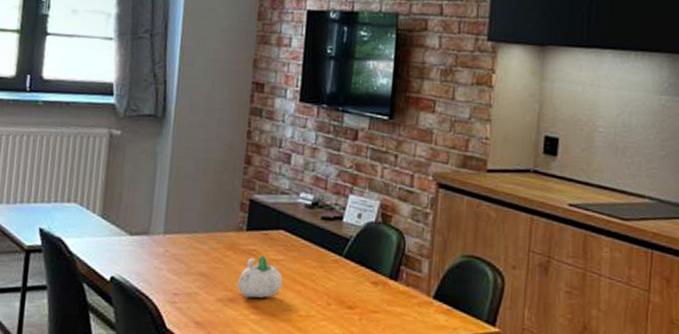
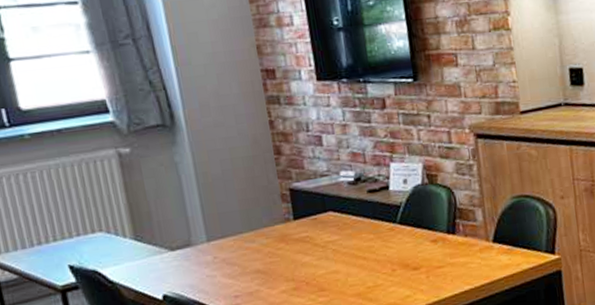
succulent planter: present [237,255,282,298] -> none [297,239,343,283]

